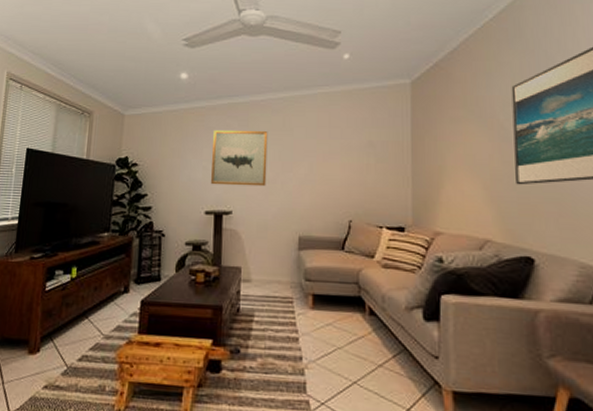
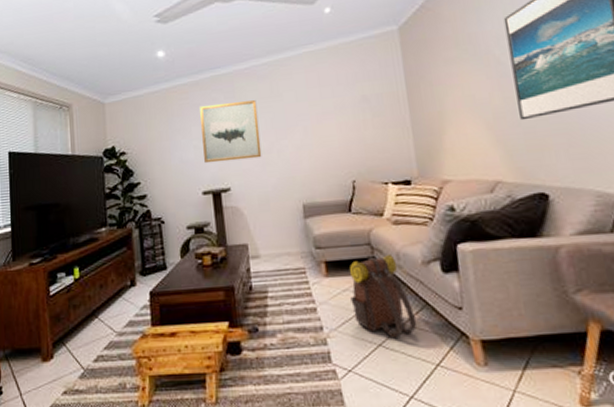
backpack: none [332,295,394,378] -> present [349,253,418,339]

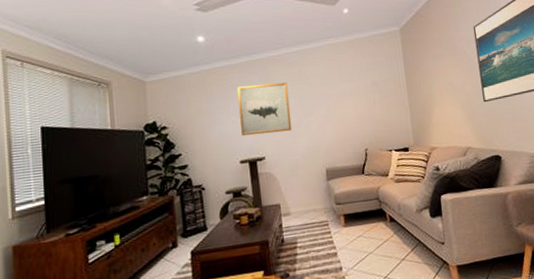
backpack: present [349,253,418,339] -> none [362,205,413,271]

